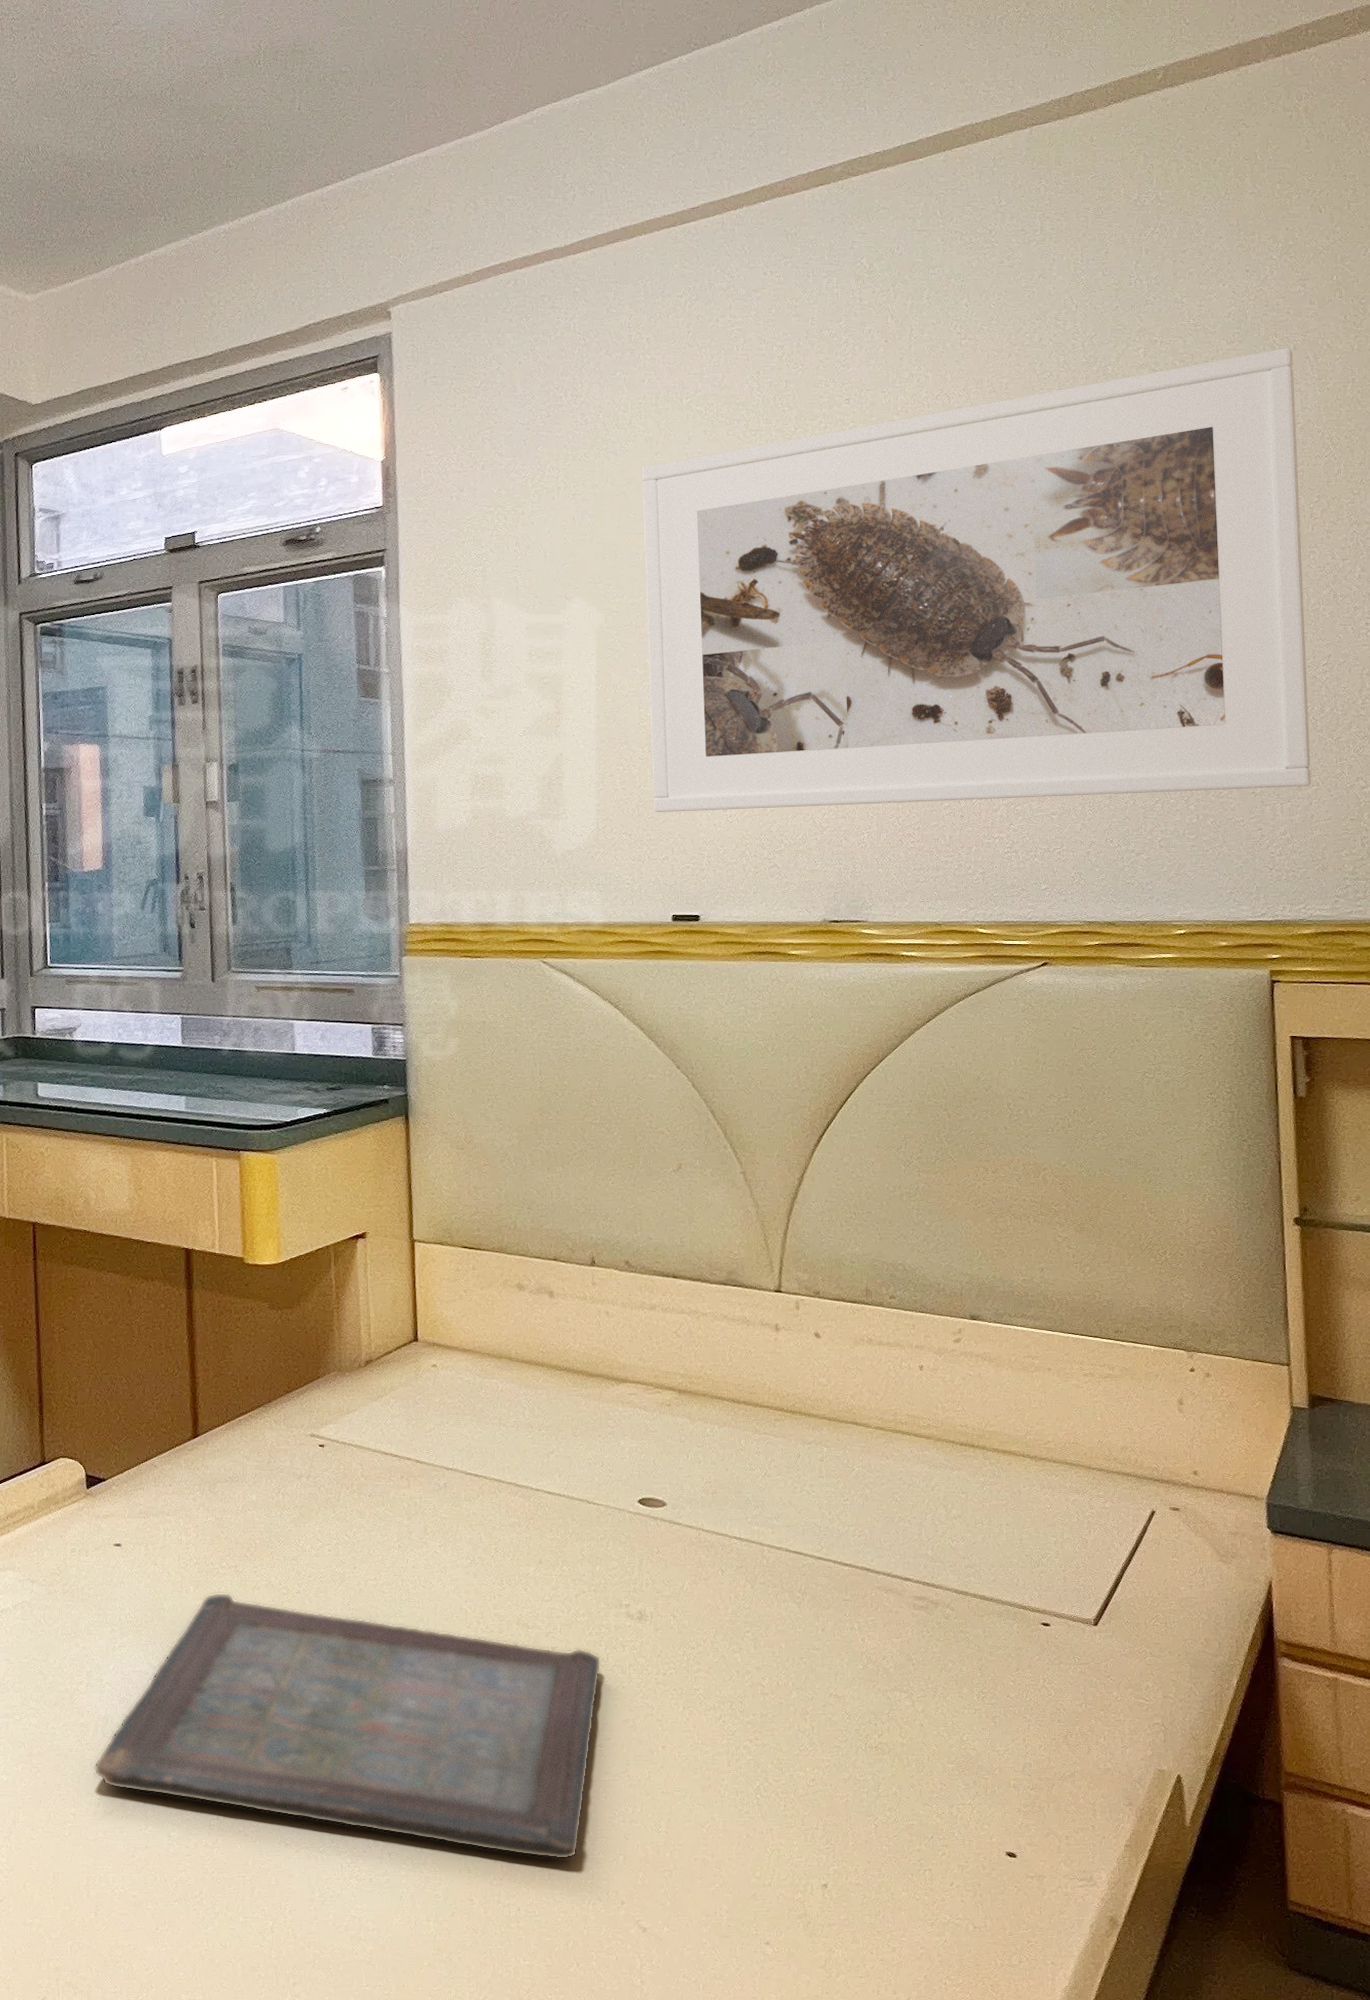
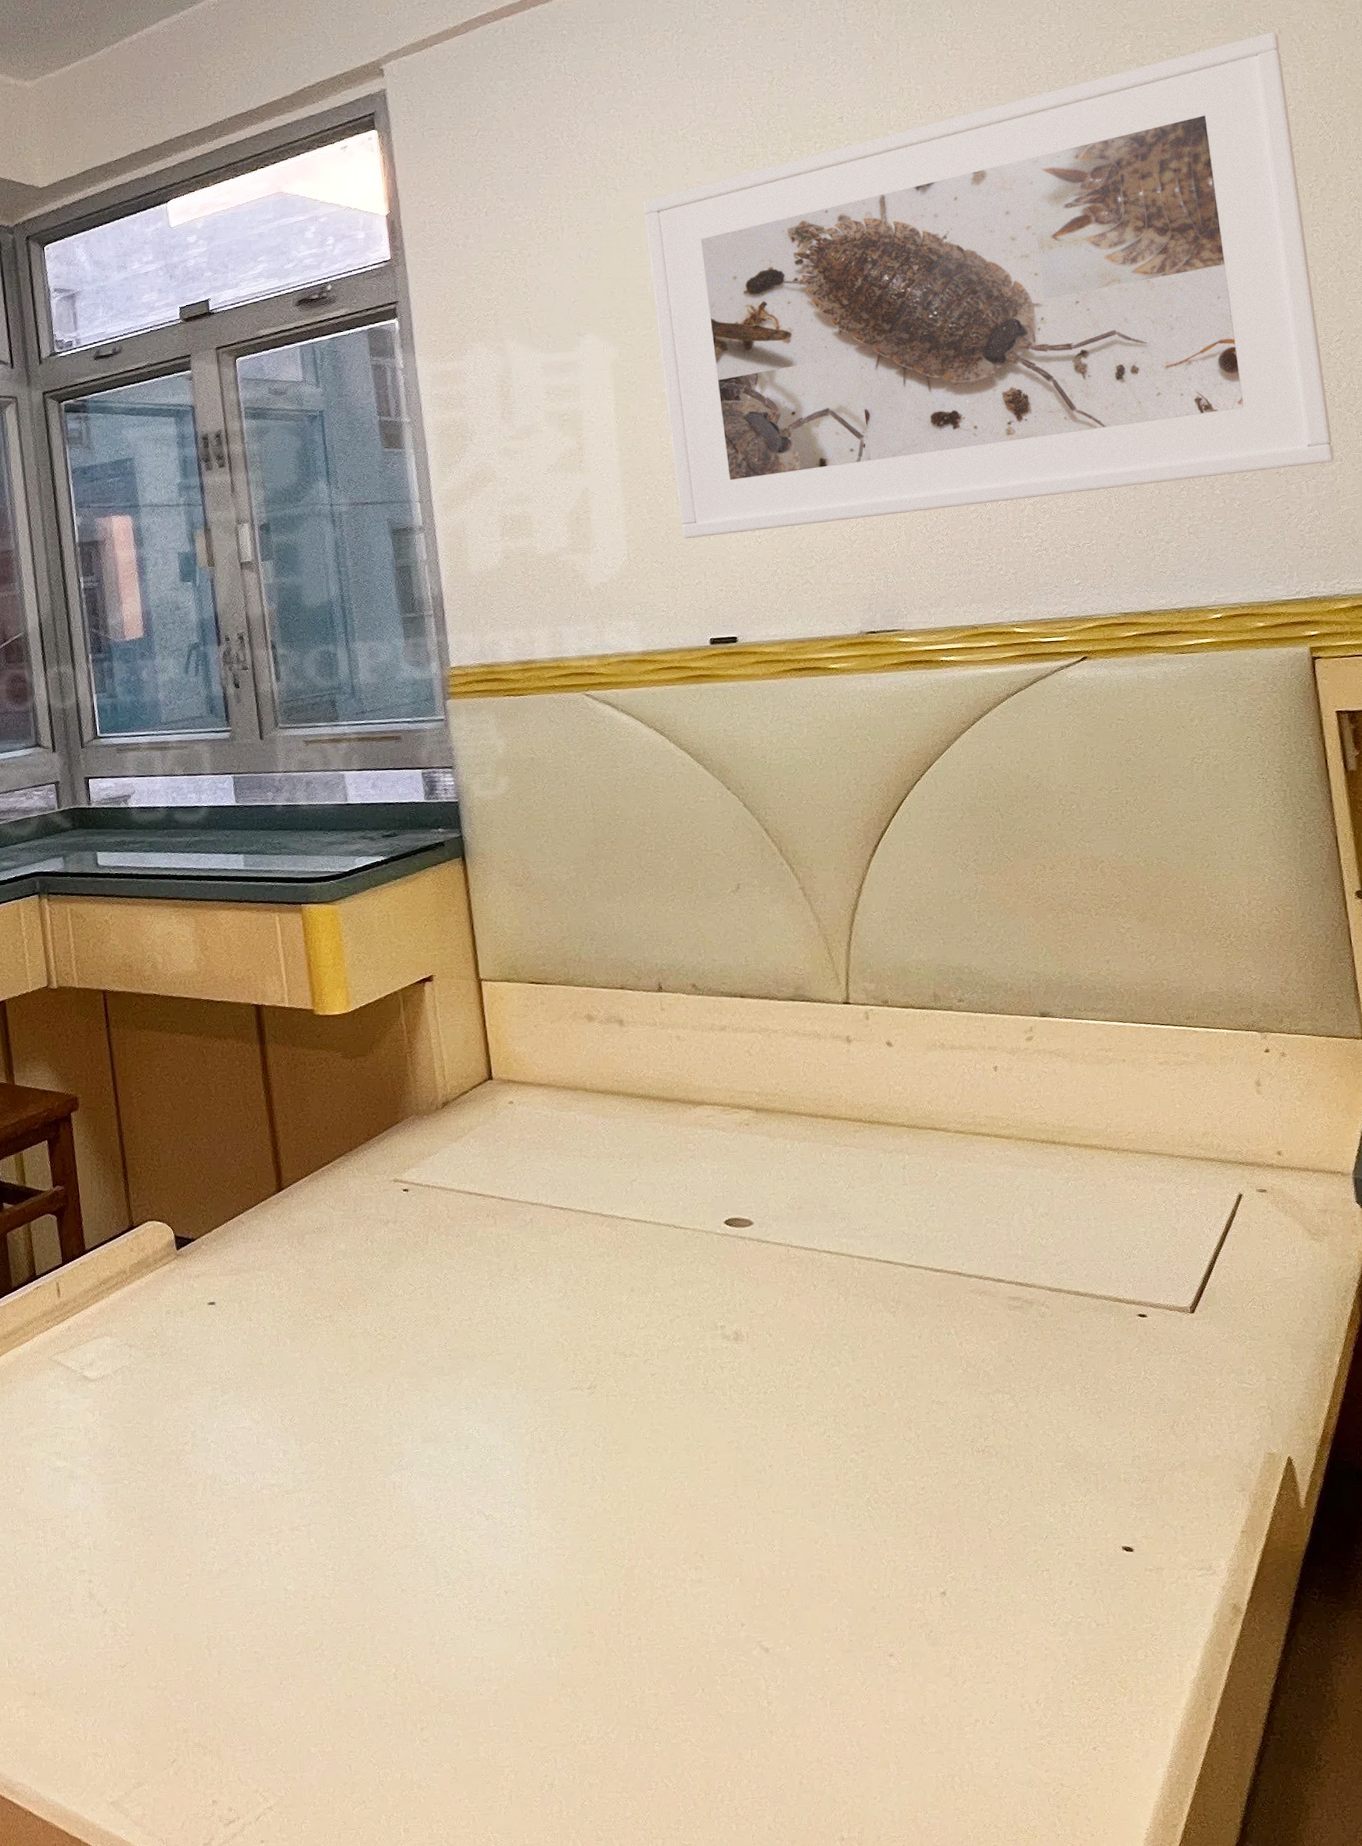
serving tray: present [93,1592,601,1860] -> none [205,1343,702,1587]

